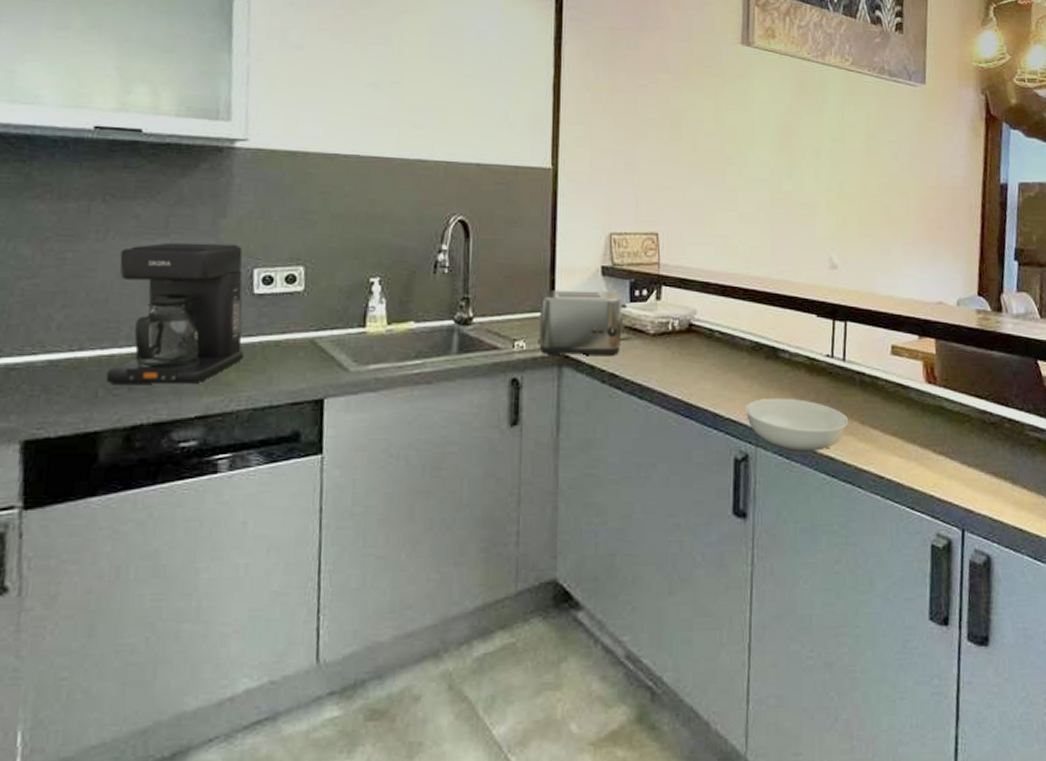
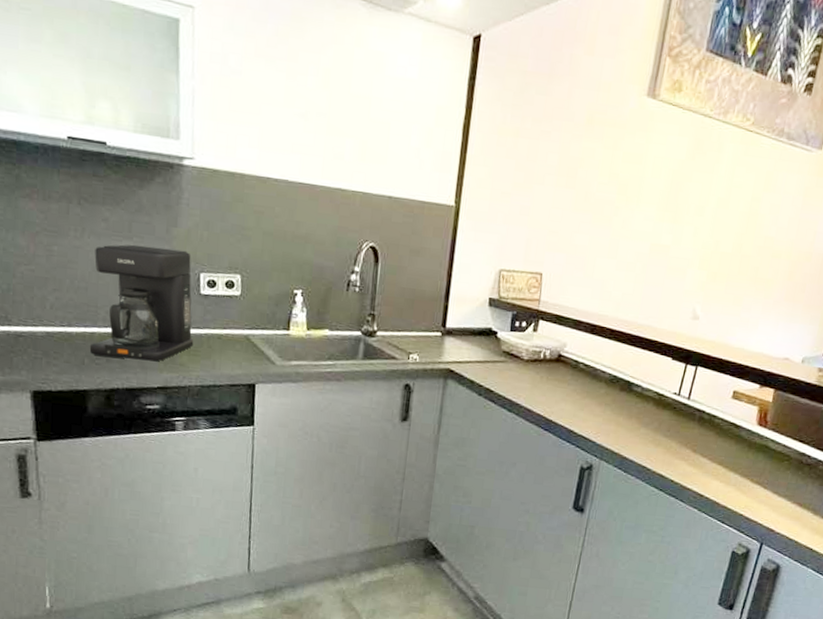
toaster: present [538,290,627,356] -> none [429,314,508,374]
bowl: present [745,397,849,454] -> none [596,422,683,471]

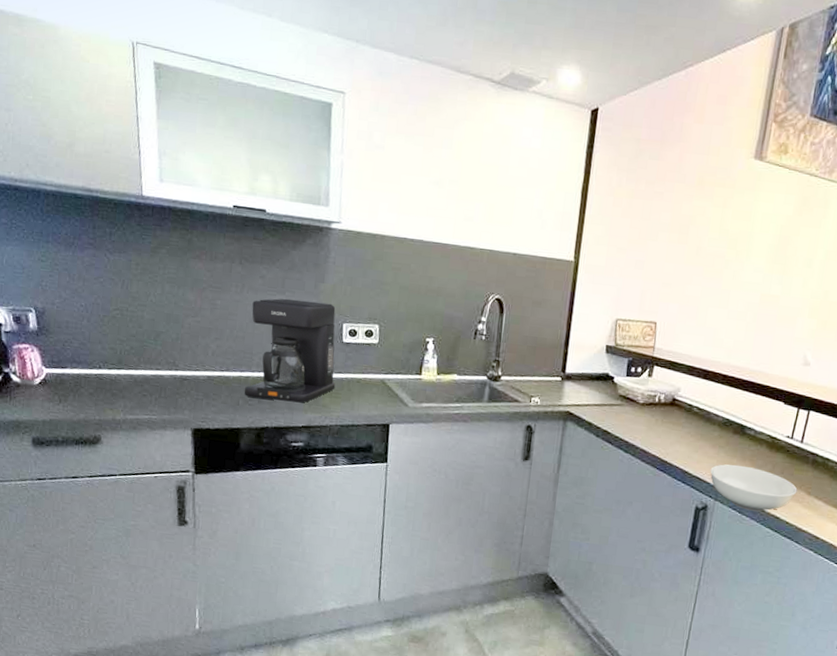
bowl: none [596,422,683,471] -> present [710,464,798,512]

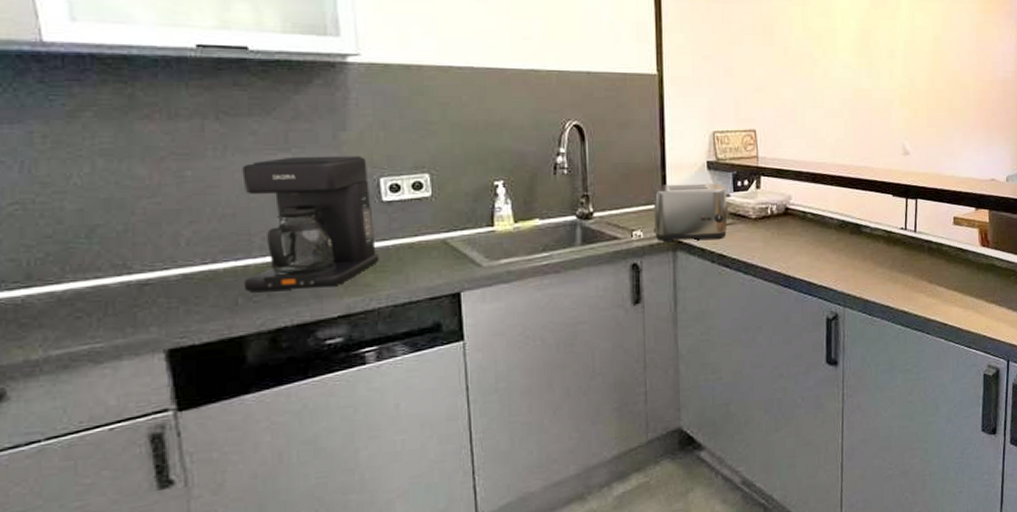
toaster: none [549,360,624,417] -> present [653,183,731,242]
bowl: present [710,464,798,512] -> none [834,265,919,311]

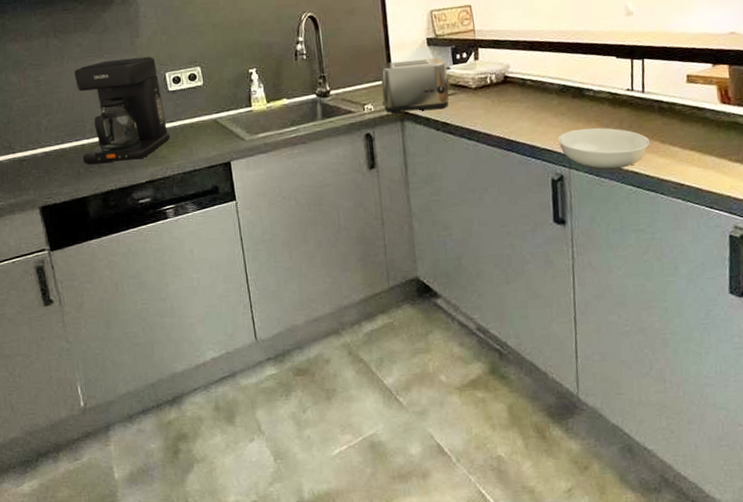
bowl: none [834,265,919,311] -> present [558,127,650,172]

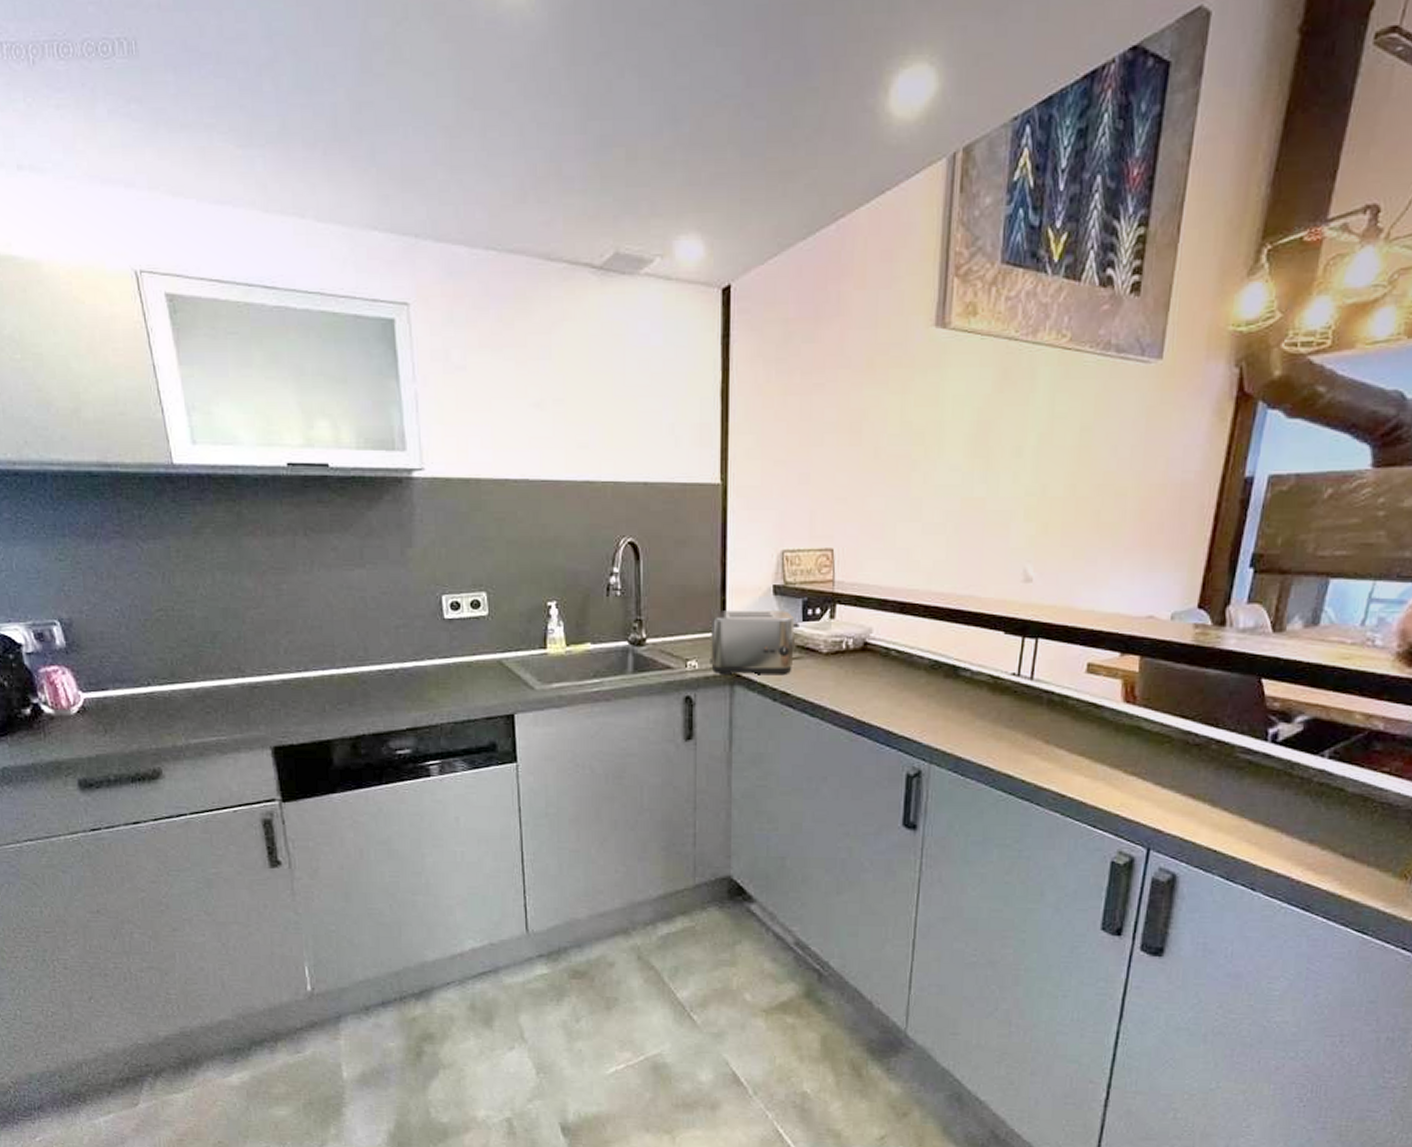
coffee maker: present [74,56,171,164] -> none [326,572,442,700]
bowl: present [558,127,650,172] -> none [920,716,1032,772]

